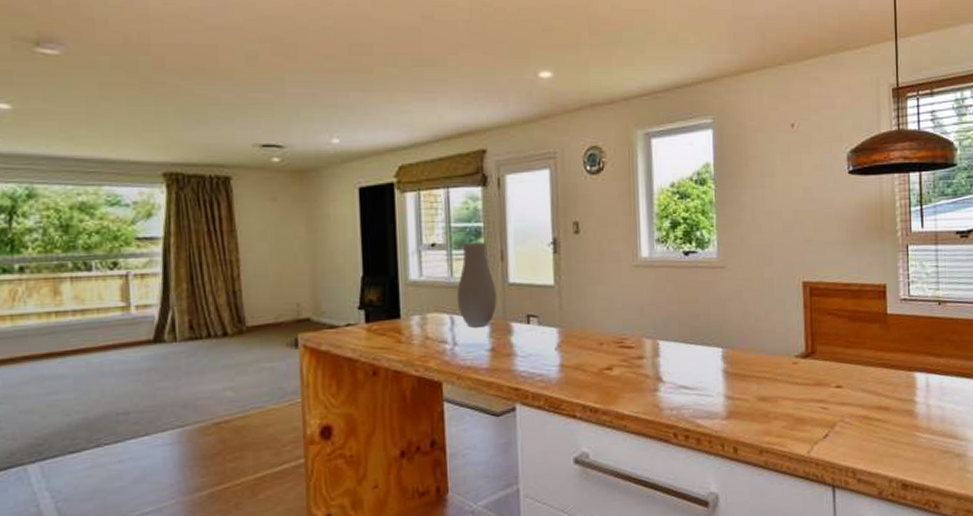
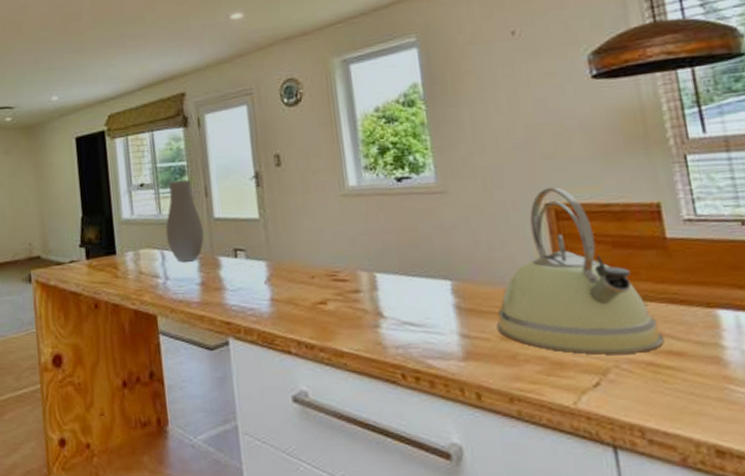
kettle: none [755,267,877,411] -> present [496,187,664,355]

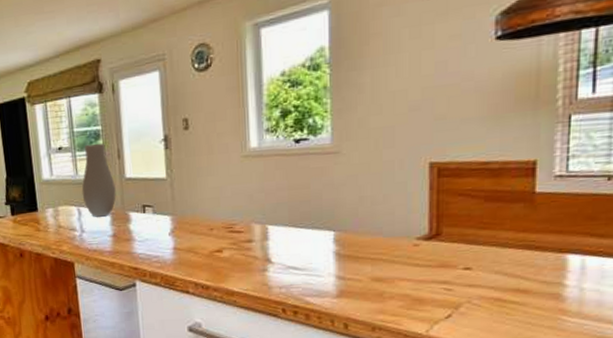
kettle: present [496,187,664,355] -> none [369,146,514,292]

